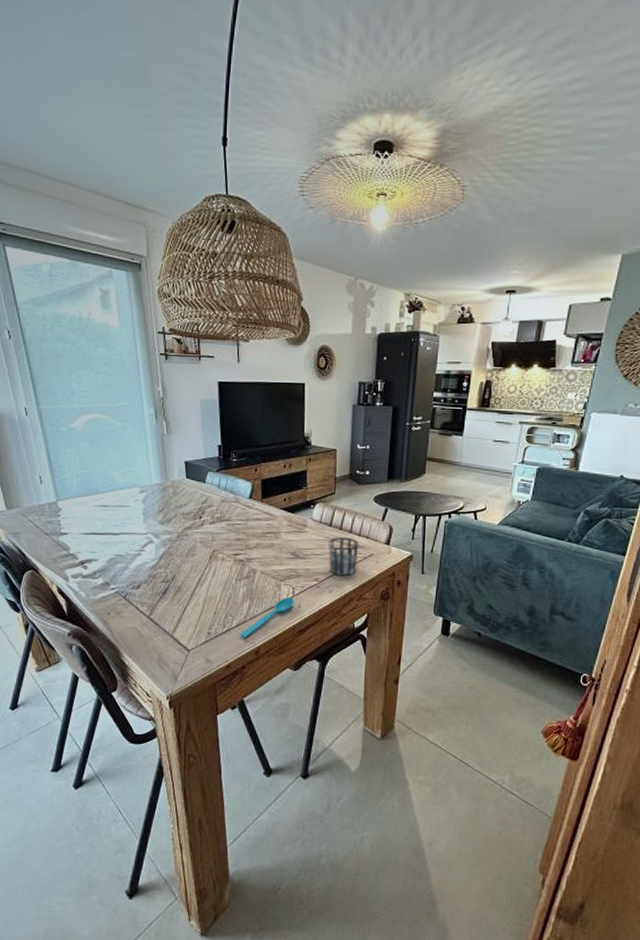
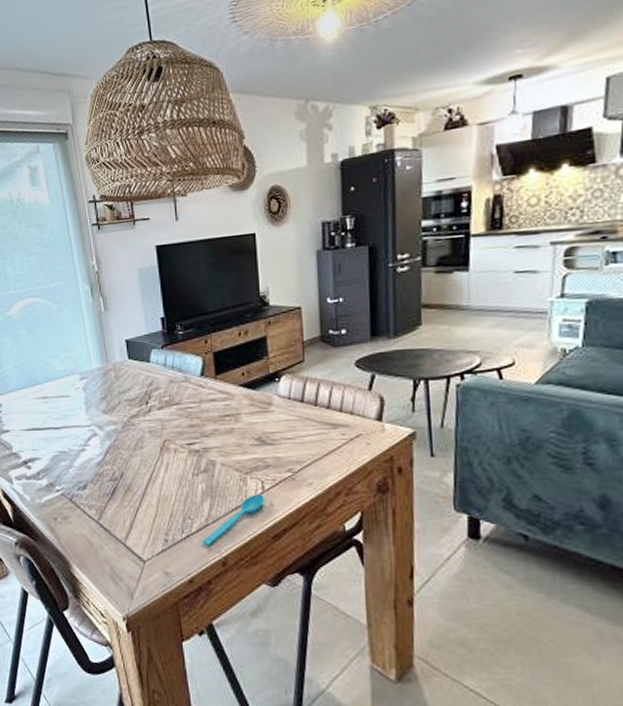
cup: present [328,536,359,576] -> none [301,414,342,464]

